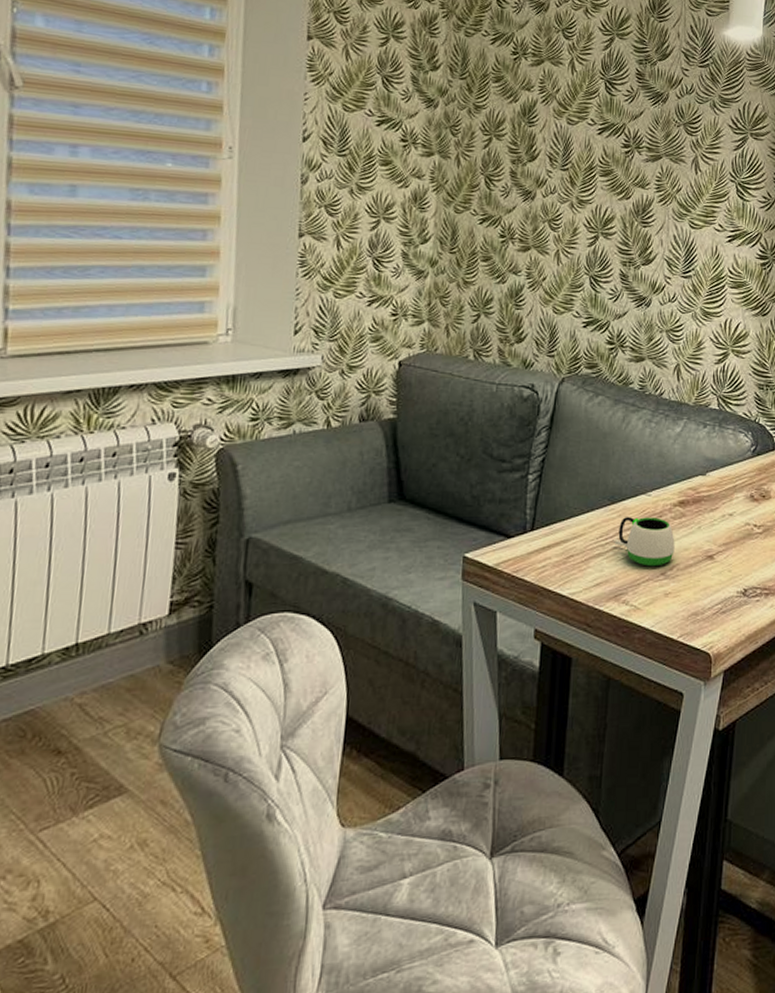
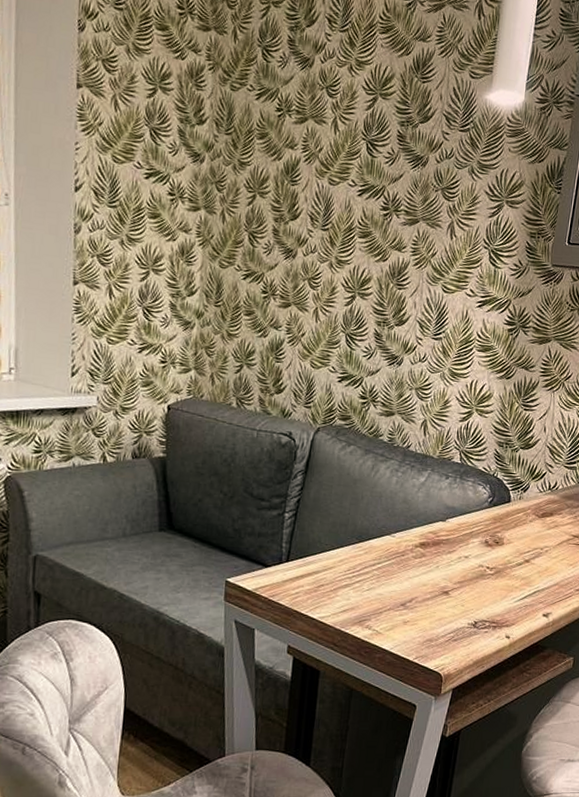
mug: present [612,516,675,567] -> none [359,553,415,598]

